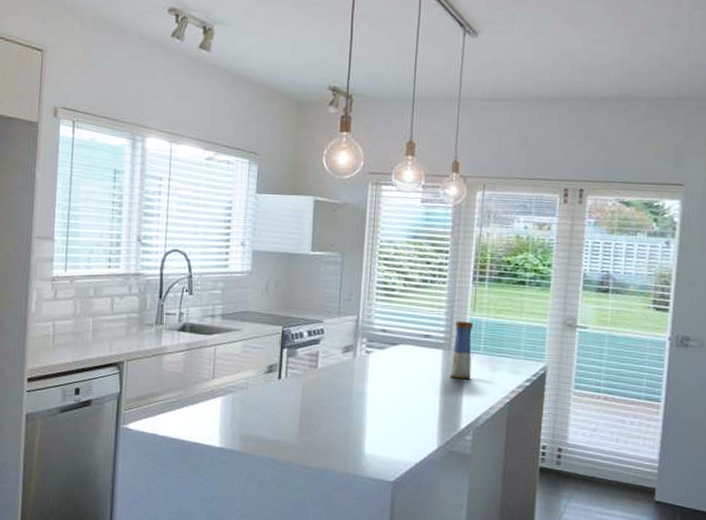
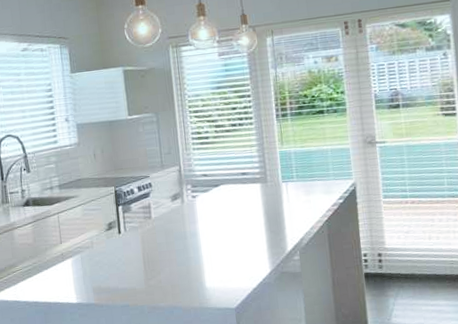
vase: present [450,321,474,380] -> none [267,154,289,207]

